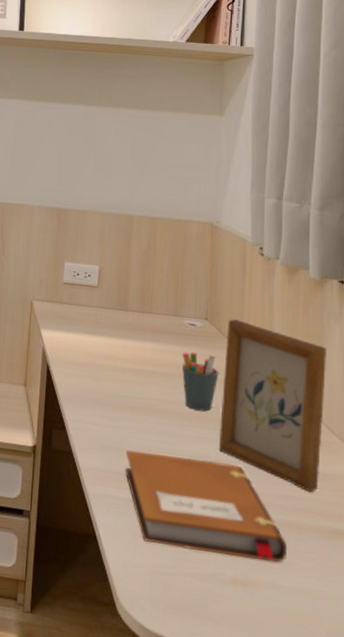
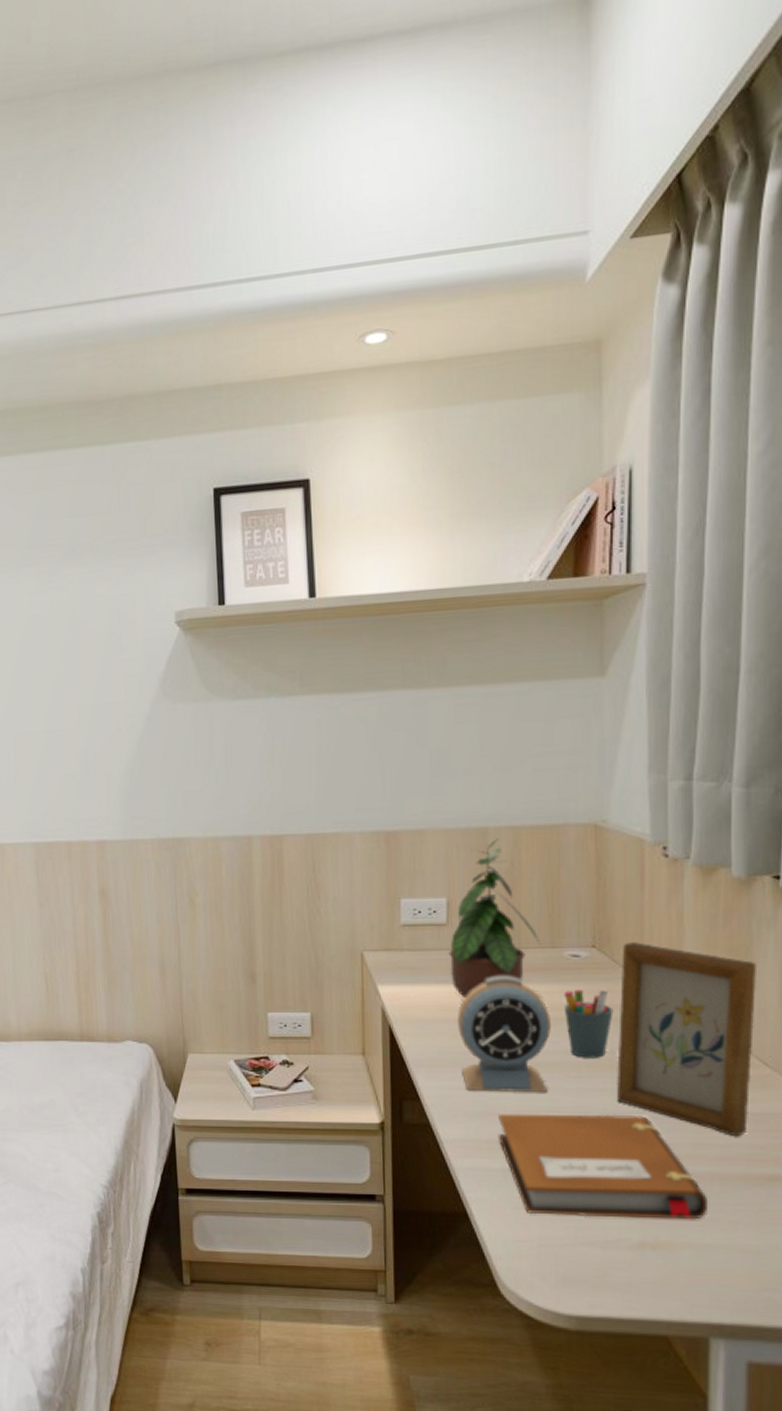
potted plant: none [97,224,167,348] -> present [448,838,540,997]
alarm clock: none [100,332,171,437] -> present [458,975,551,1093]

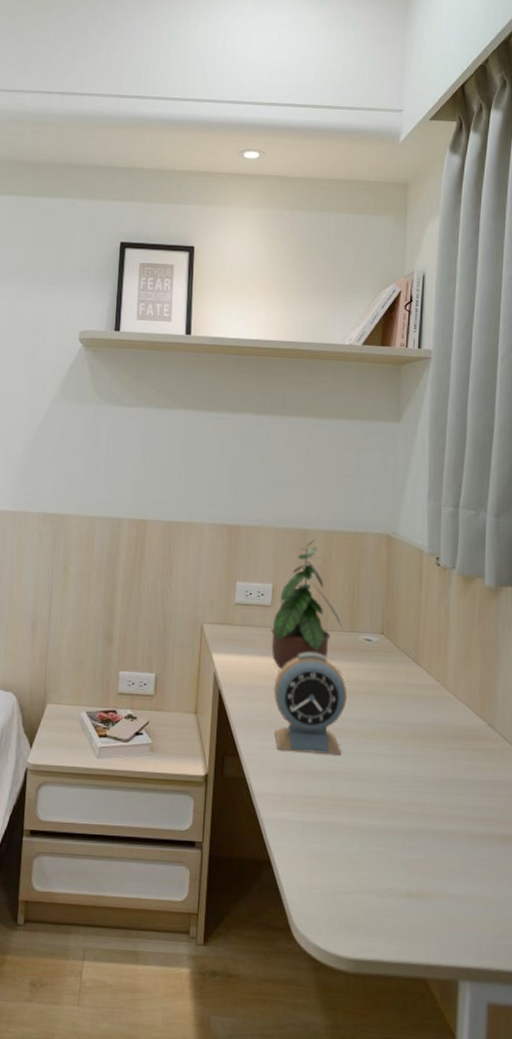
notebook: present [497,1113,709,1220] -> none [299,771,462,872]
pen holder: present [563,990,614,1058] -> none [357,668,395,727]
picture frame: present [617,942,756,1137] -> none [395,632,501,801]

